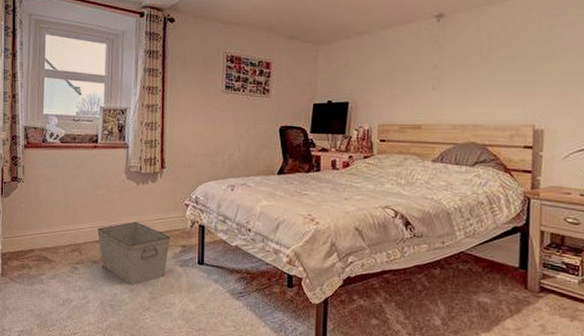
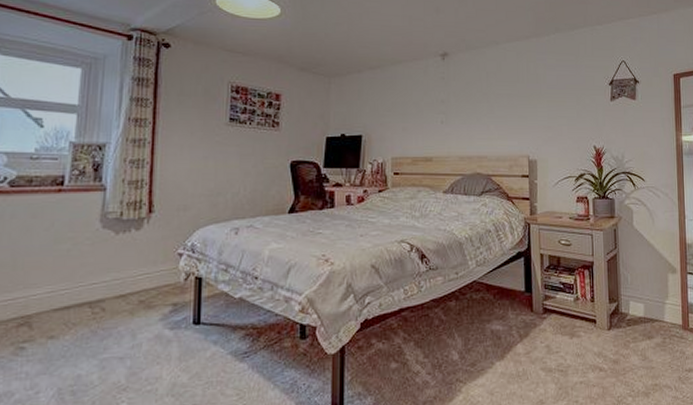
storage bin: present [98,221,170,286] -> none [57,279,158,362]

